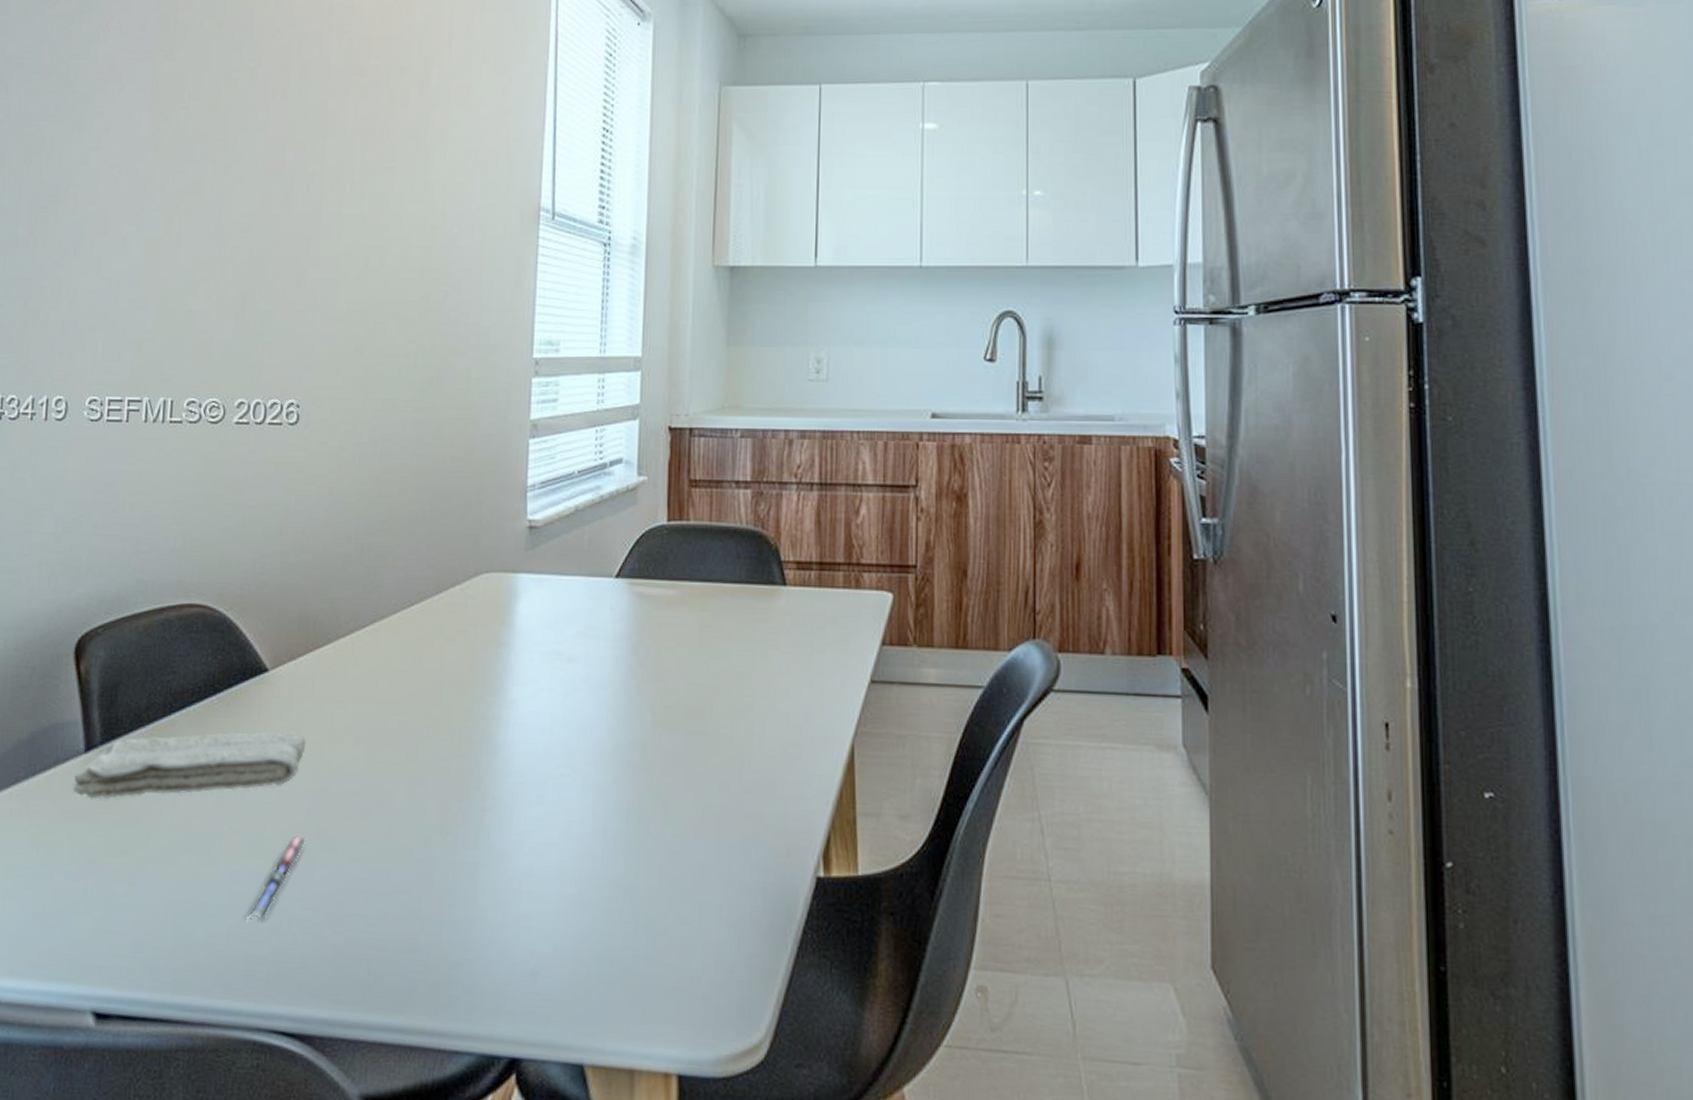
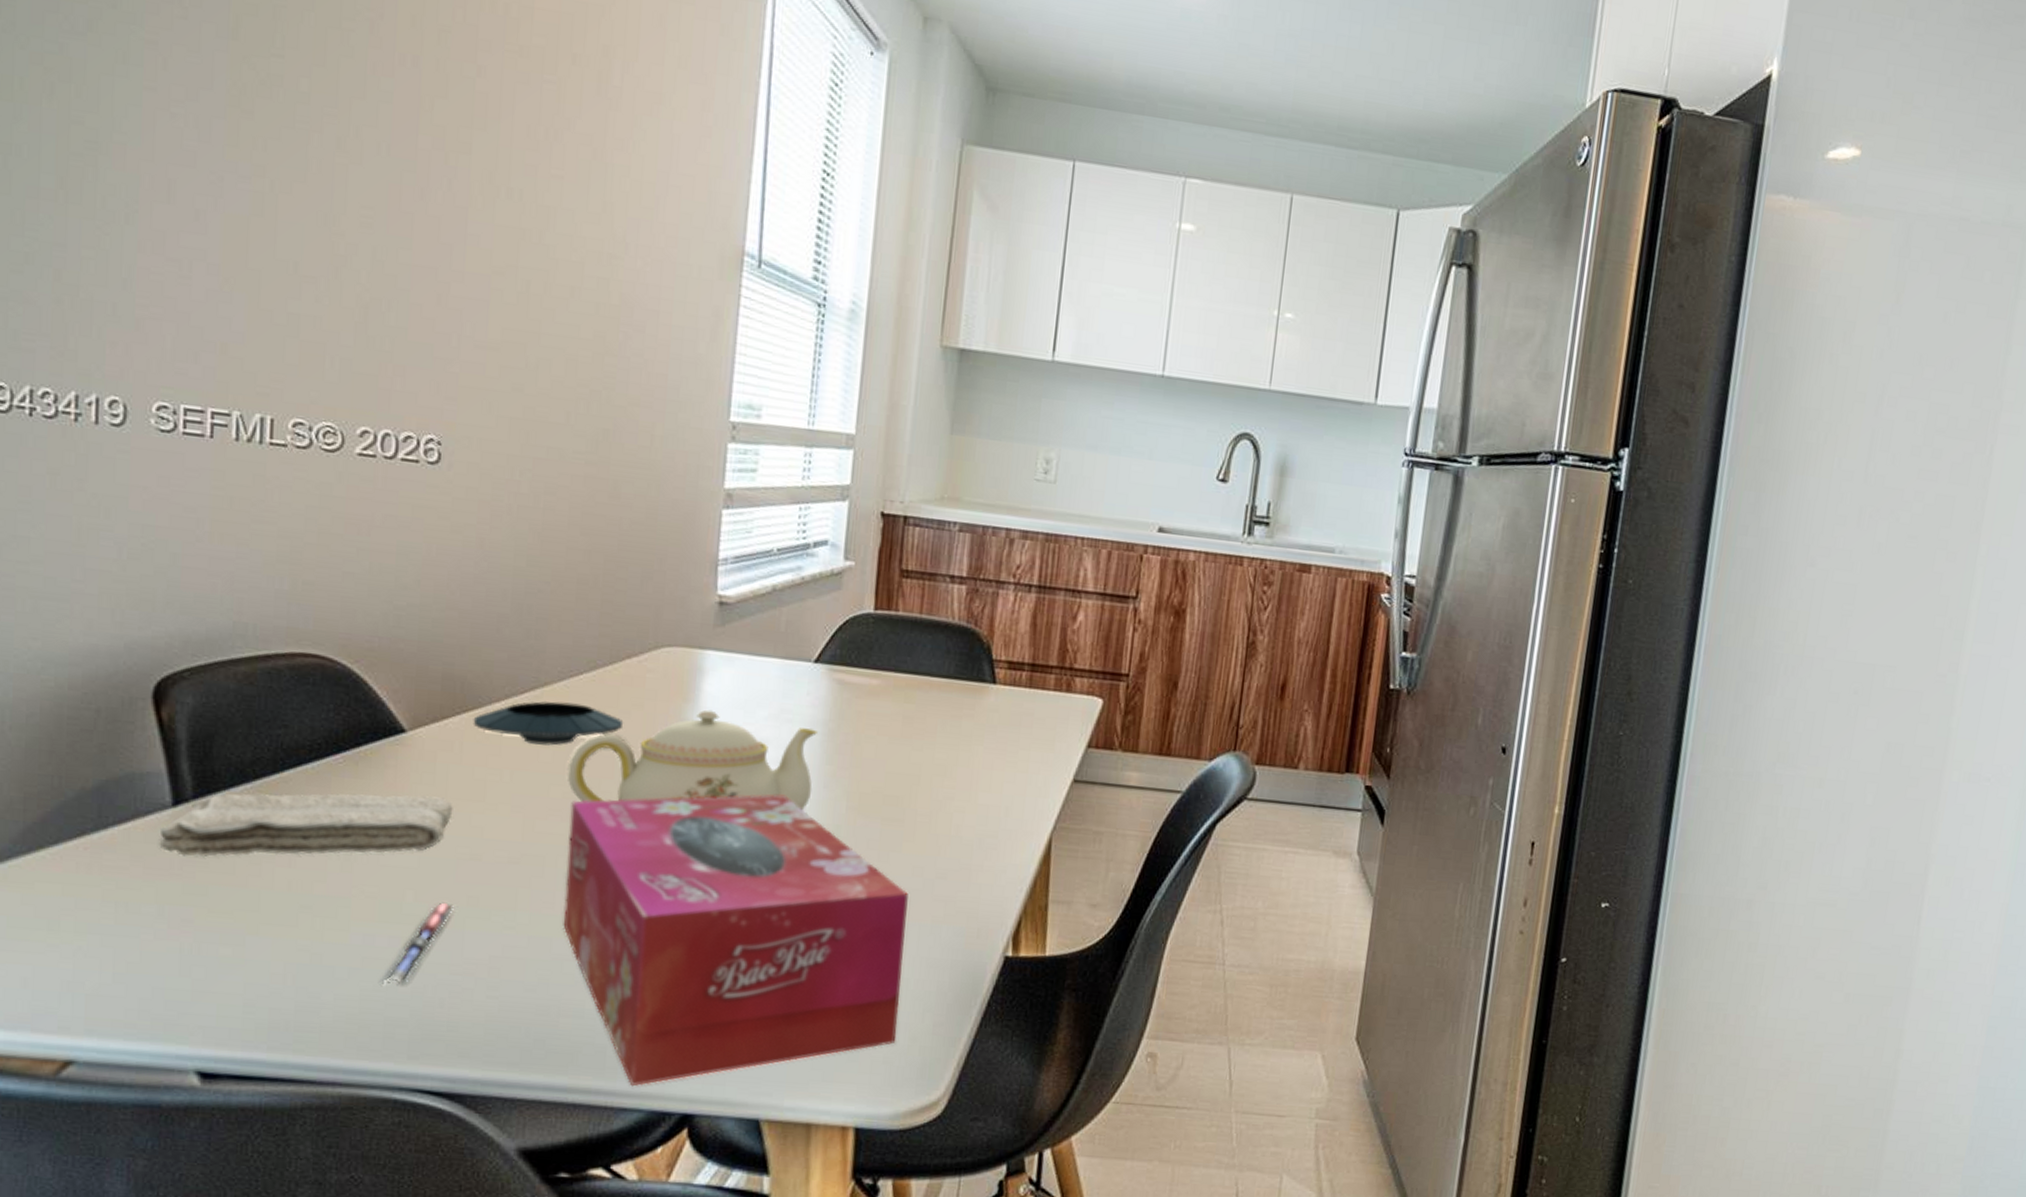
saucer: none [323,633,450,676] -> present [473,701,624,746]
tissue box: none [399,712,716,1027] -> present [563,794,908,1087]
teapot: none [401,631,621,730] -> present [567,709,817,811]

